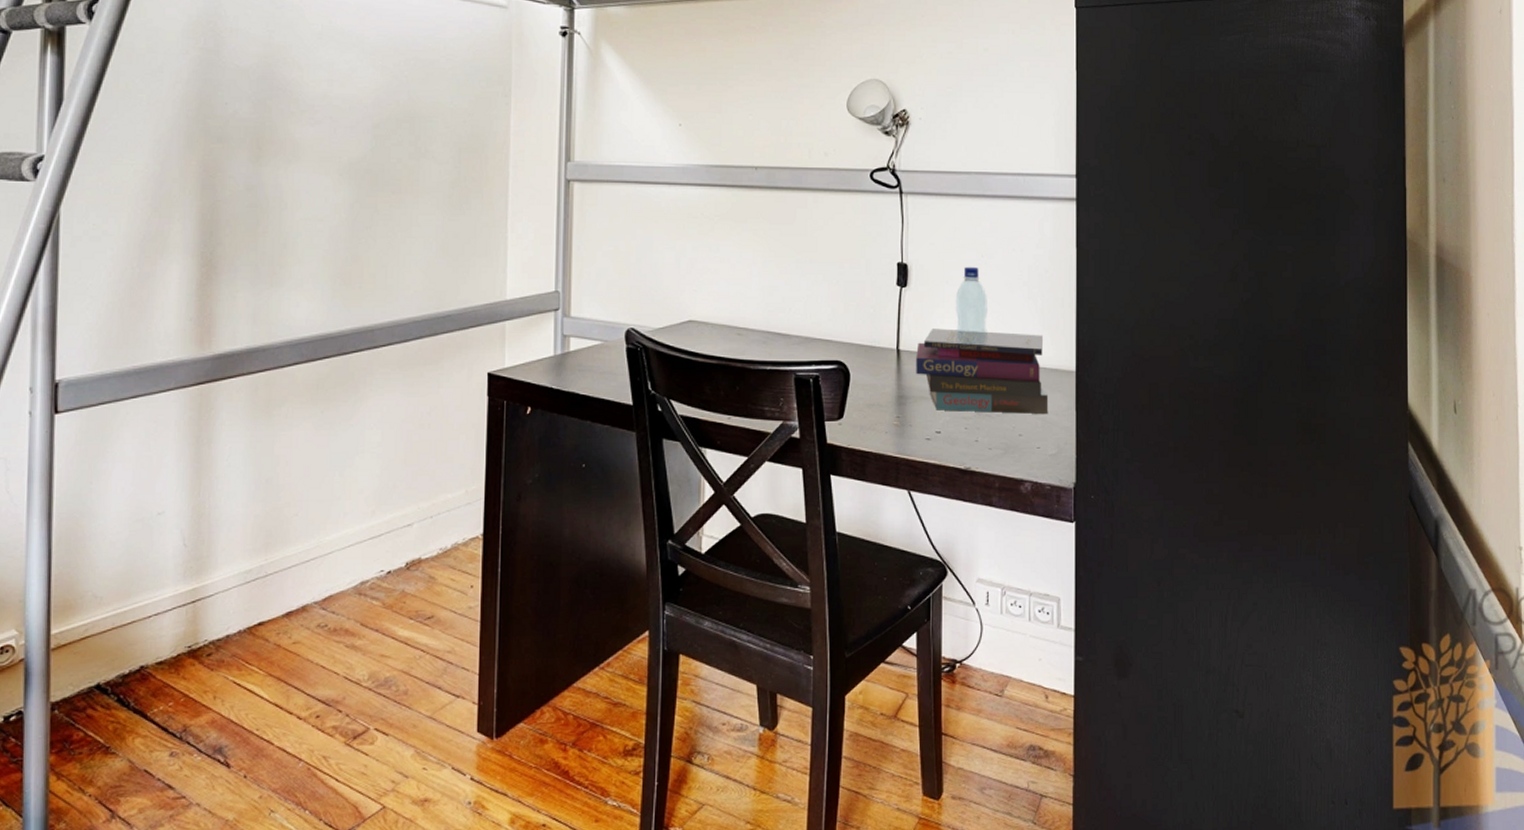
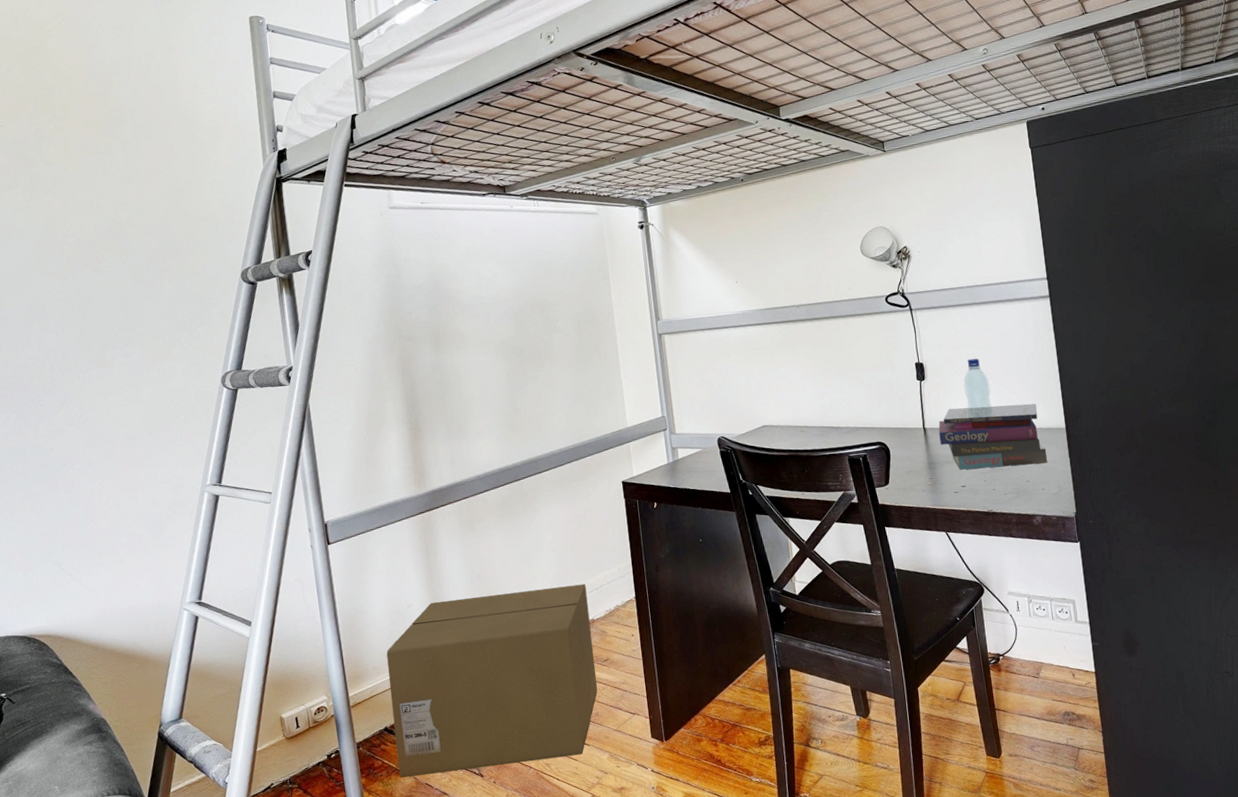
box: none [107,508,417,759] -> present [386,584,598,778]

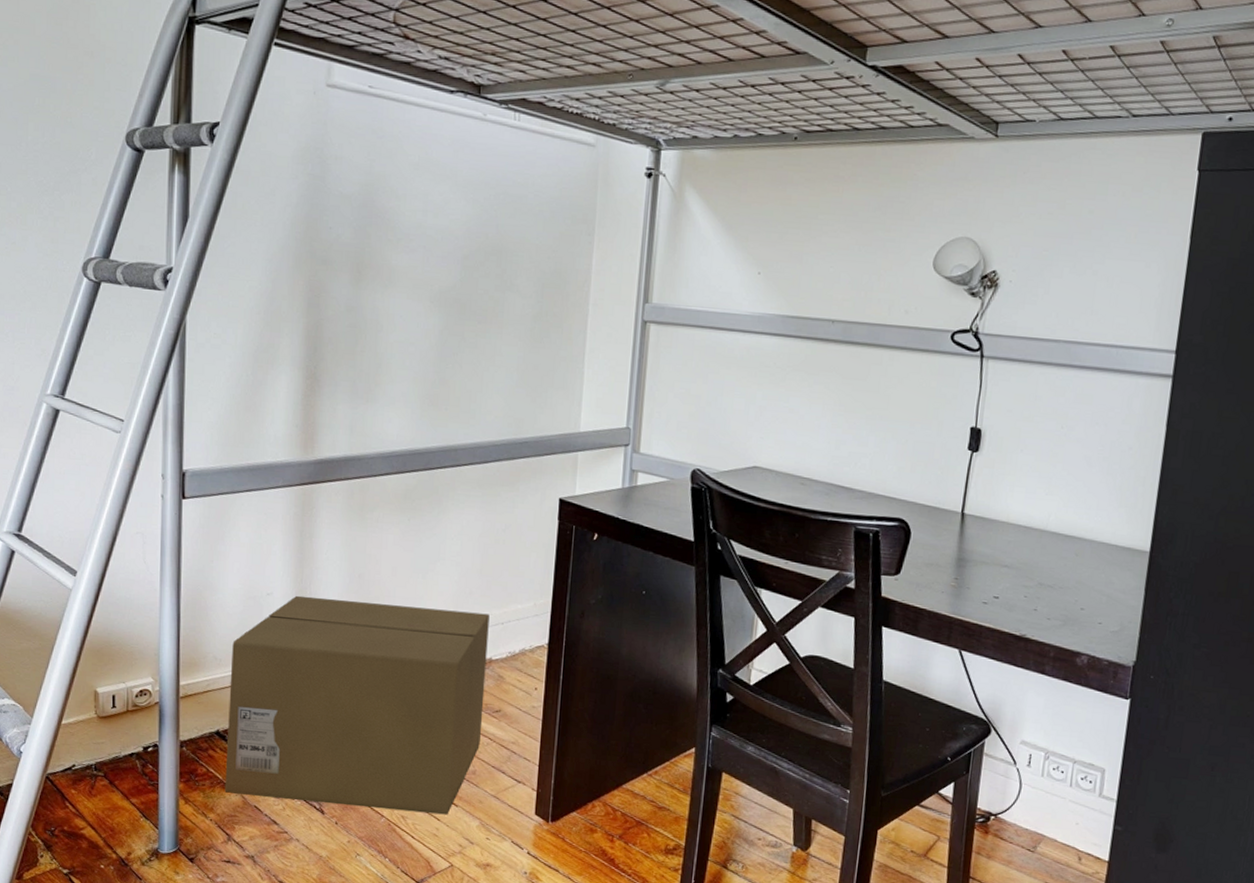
books: present [938,403,1048,470] -> none [979,495,1118,591]
bottle: present [963,358,992,409] -> none [1026,436,1063,505]

